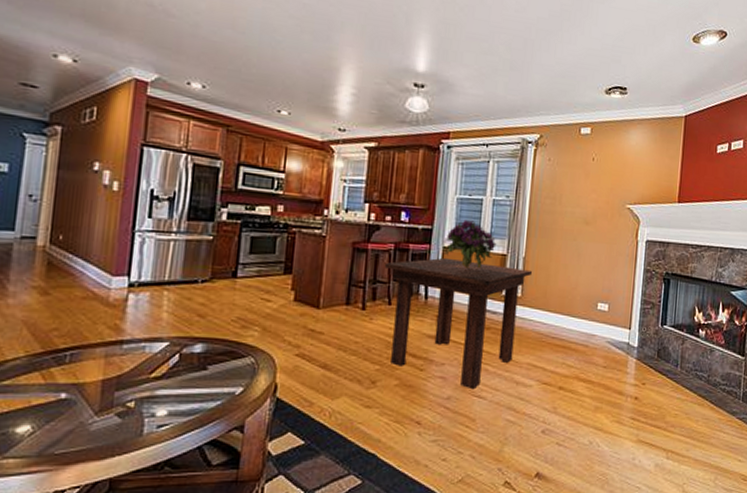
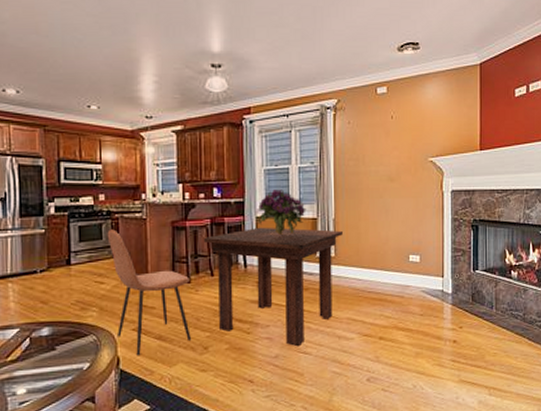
chair: none [278,244,366,385] -> present [107,229,191,356]

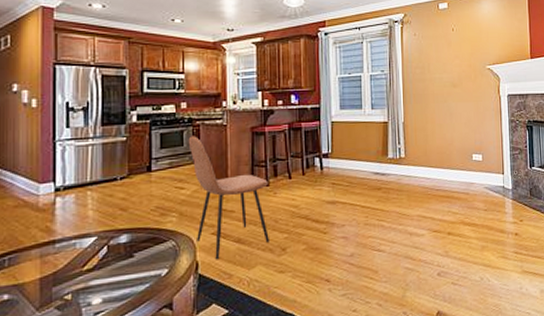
dining table: present [203,227,343,347] -> none [281,131,411,245]
bouquet: present [257,189,306,236] -> none [332,96,378,139]

